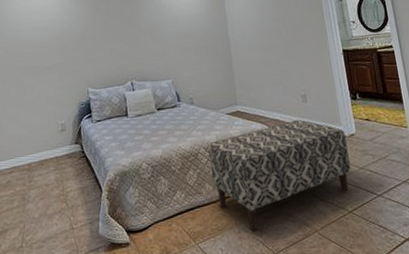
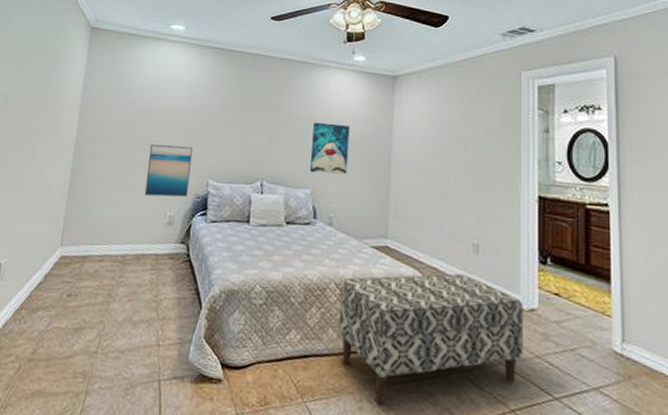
wall art: none [33,65,73,112] -> present [144,144,192,198]
wall art: none [164,23,198,67] -> present [309,122,350,174]

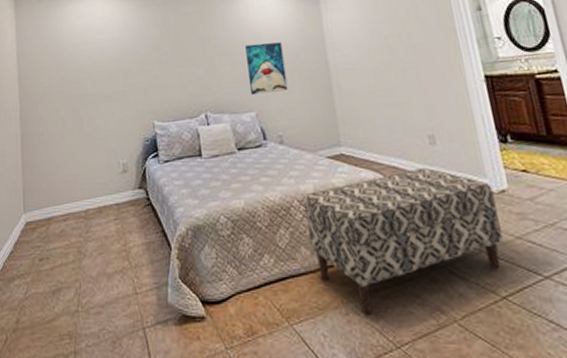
wall art: present [144,144,192,198] -> none [91,93,137,148]

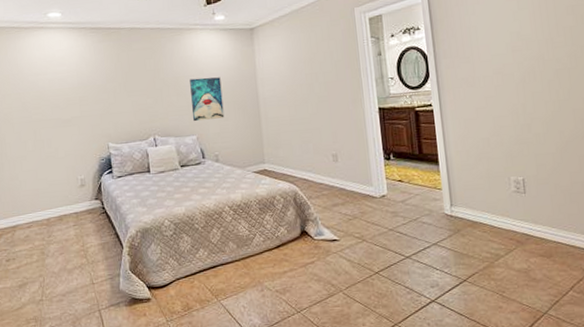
bench: present [304,167,503,315] -> none [233,179,380,290]

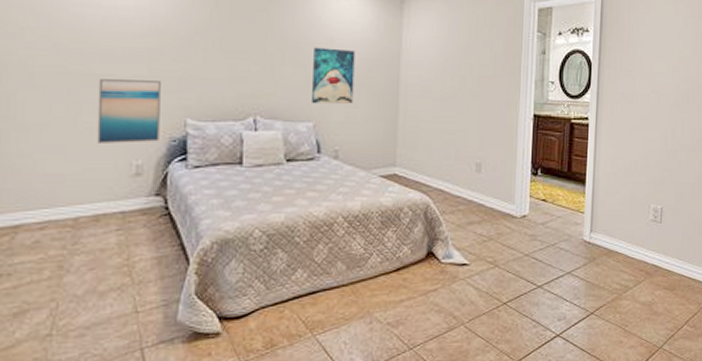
wall art: none [51,119,93,166] -> present [97,79,161,143]

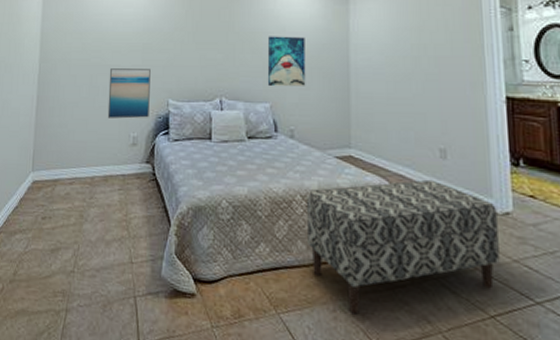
bench: none [348,192,517,323] -> present [307,179,500,315]

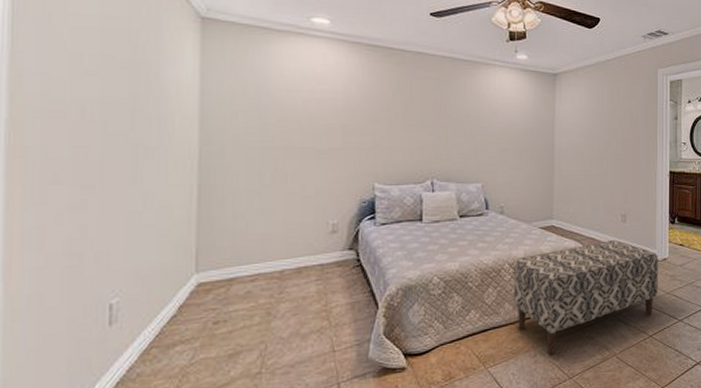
wall art: present [107,68,151,119] -> none [299,152,352,206]
wall art: present [267,36,306,87] -> none [479,119,516,168]

